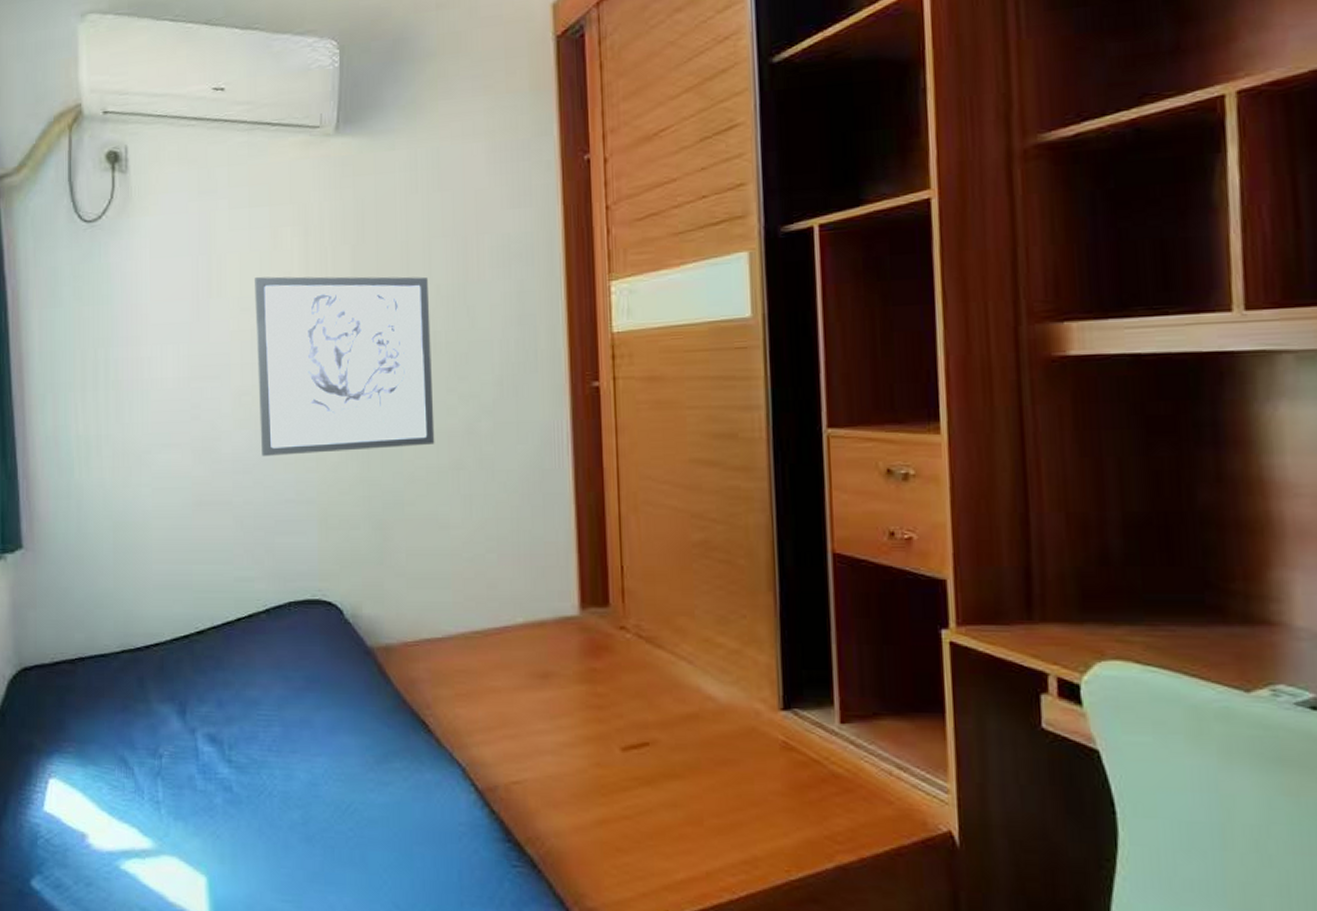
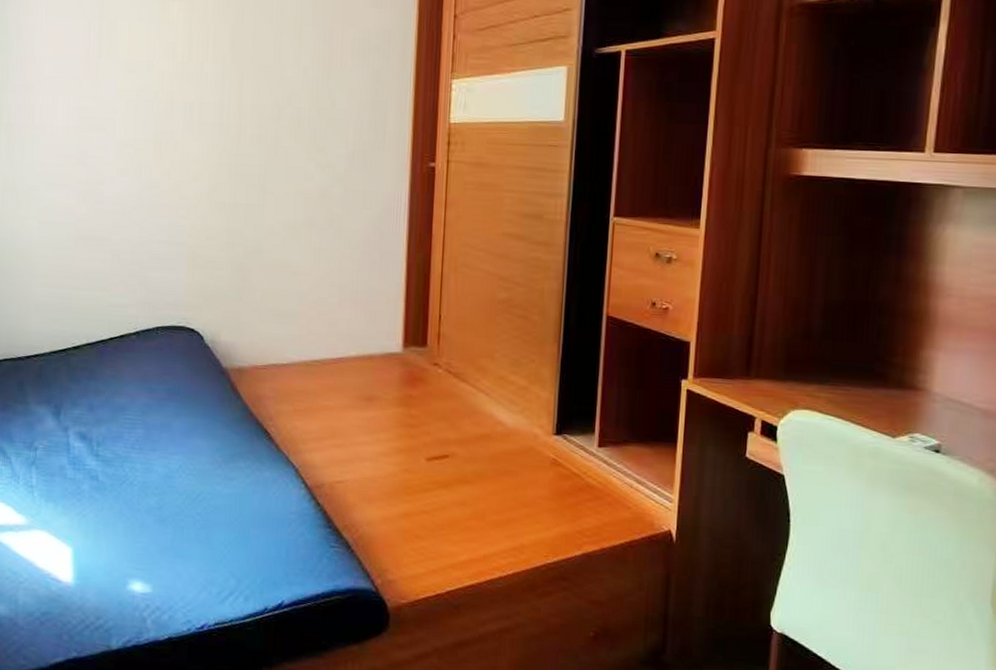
wall art: present [255,276,435,456] -> none [139,44,297,204]

